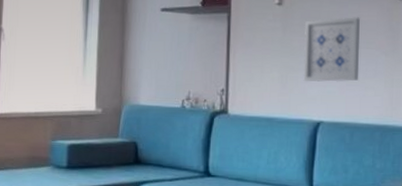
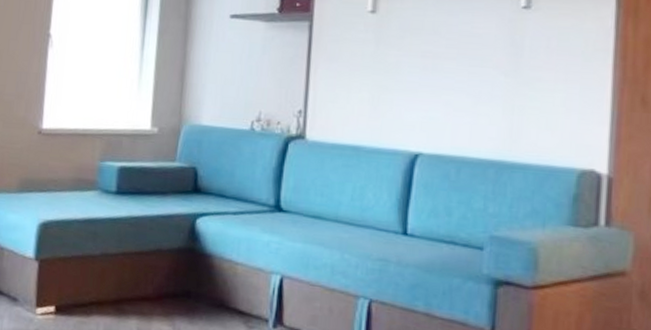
wall art: present [303,17,360,82] -> none [399,29,474,107]

